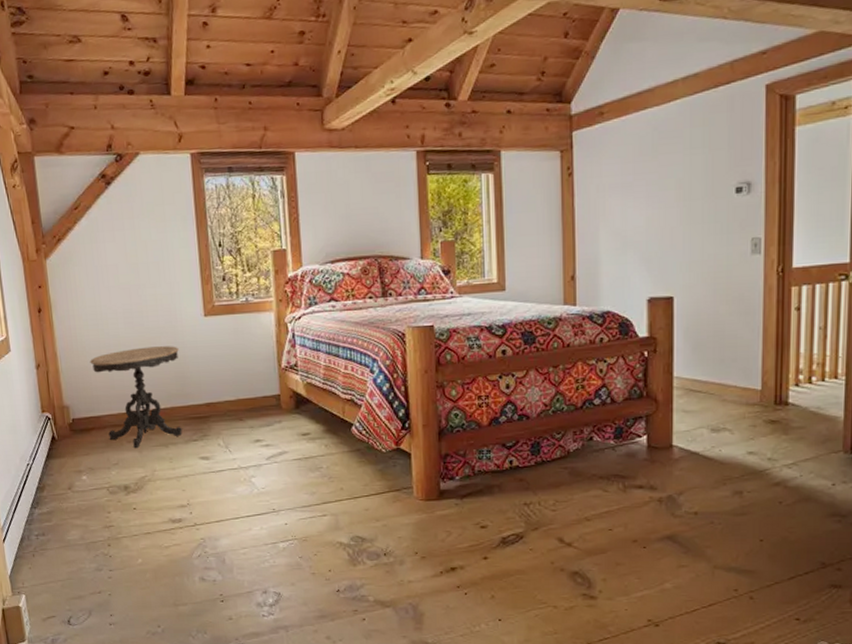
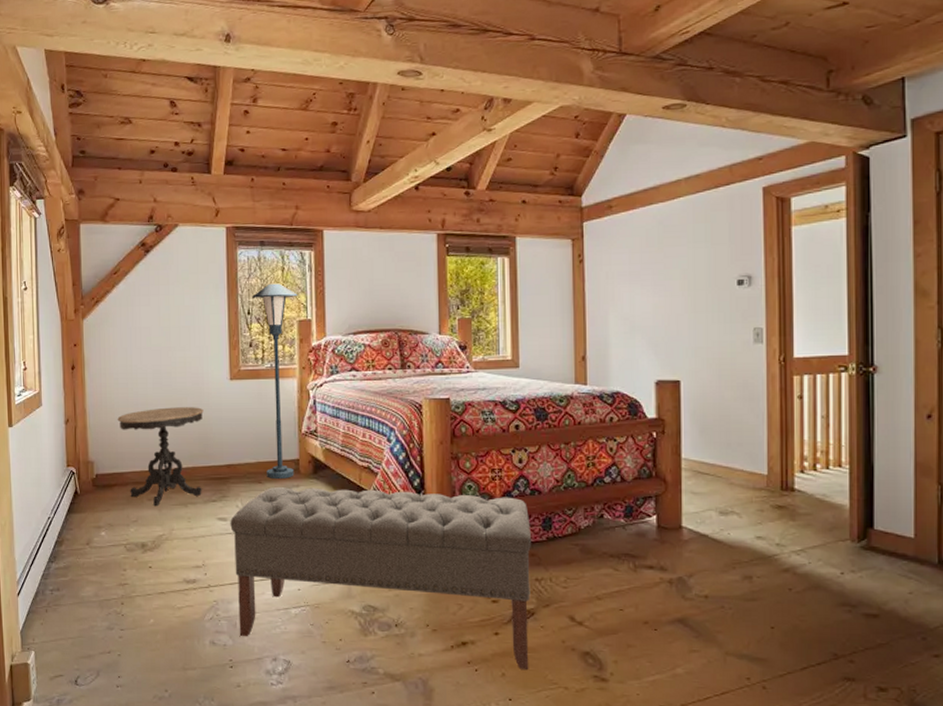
bench: none [212,422,519,591] -> present [230,487,531,669]
floor lamp: none [222,212,276,415] -> present [252,283,298,478]

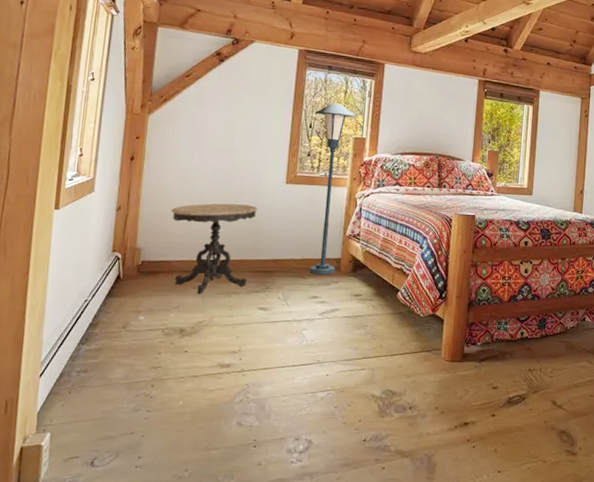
bench: present [230,487,531,669] -> none [266,282,529,446]

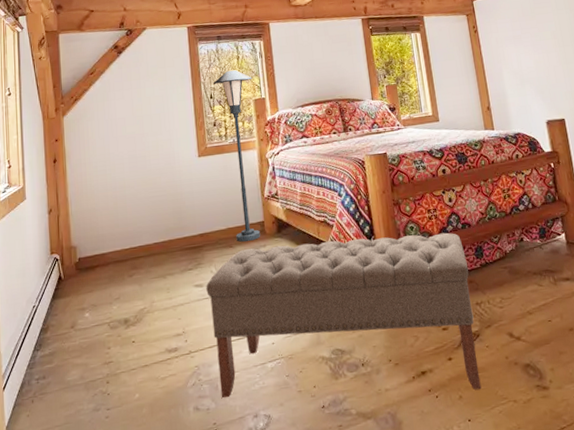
side table: present [171,203,258,294] -> none [97,184,179,281]
bench: none [266,282,529,446] -> present [206,232,482,398]

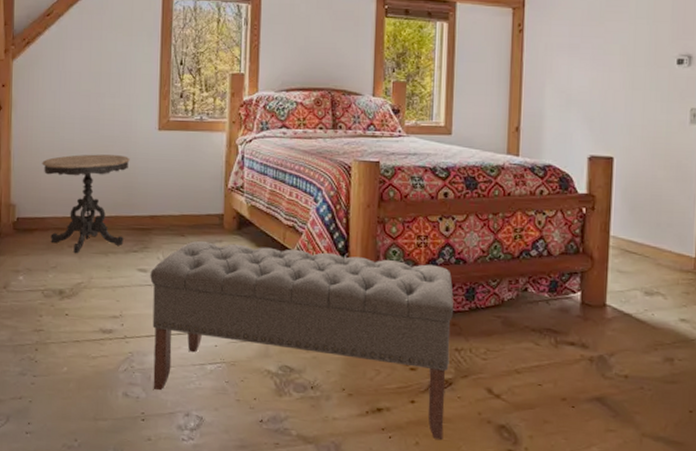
side table: none [97,184,179,281] -> present [42,154,130,253]
floor lamp: present [213,70,261,242] -> none [186,35,232,233]

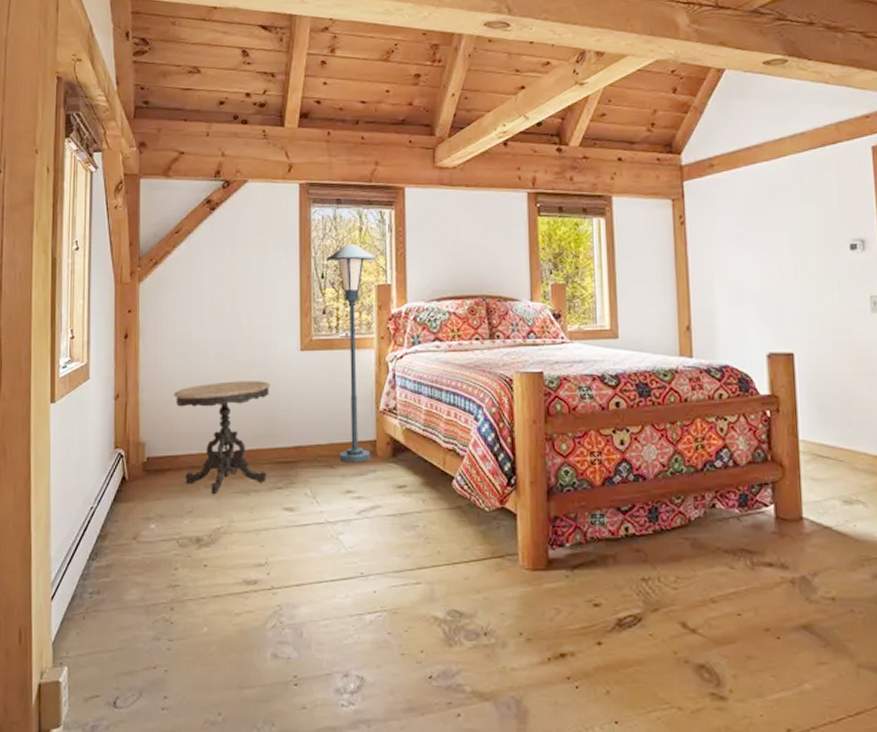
bench: present [150,241,454,440] -> none [298,473,637,686]
floor lamp: none [186,35,232,233] -> present [327,244,377,462]

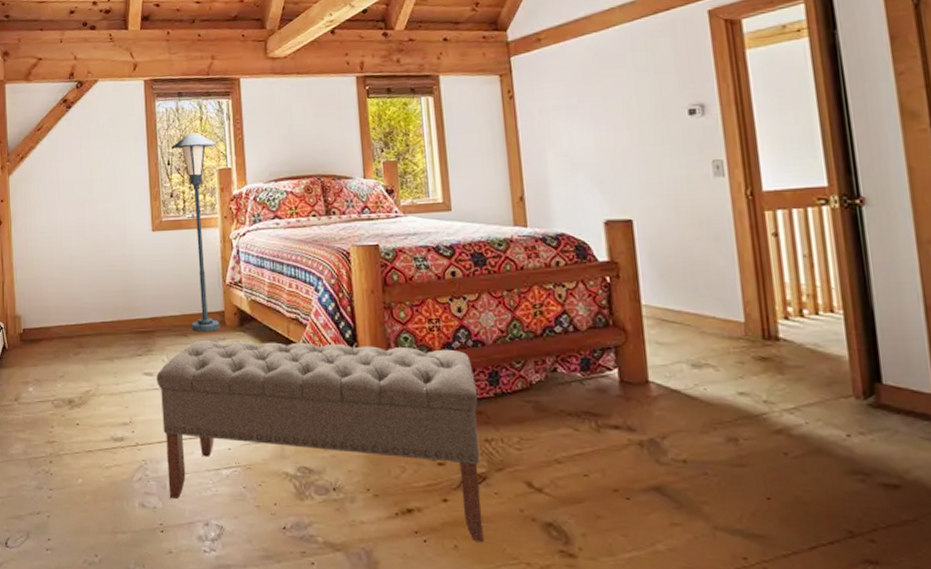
side table: present [173,381,270,494] -> none [43,259,127,360]
bench: none [298,473,637,686] -> present [156,341,484,542]

